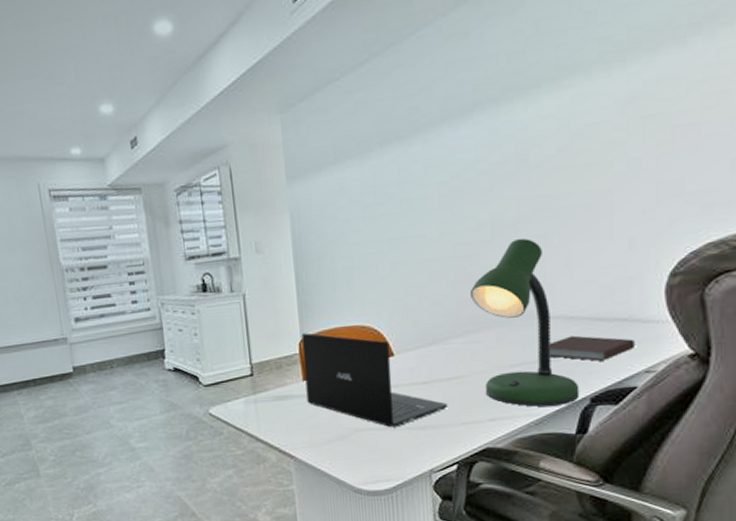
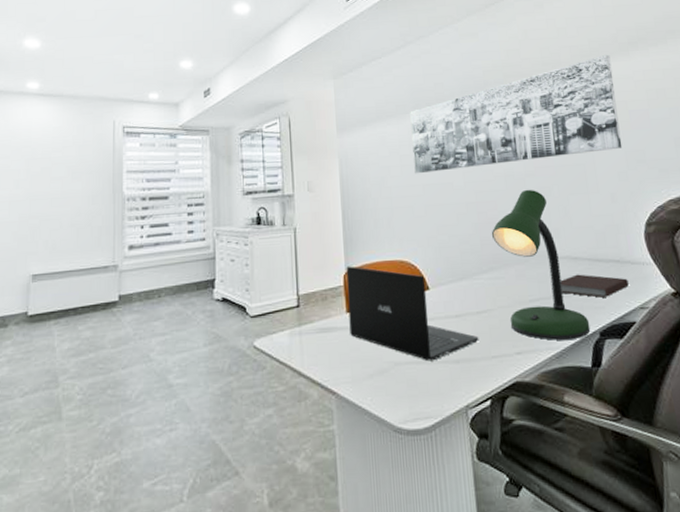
wall art: none [375,45,657,227] -> present [410,54,623,174]

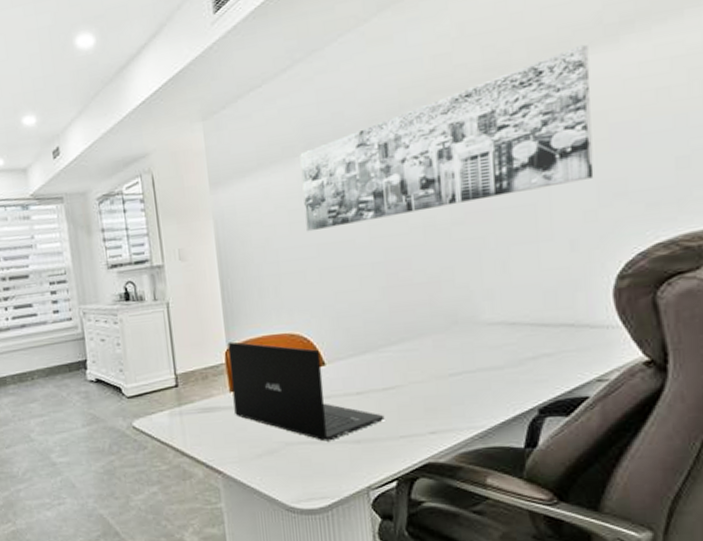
desk lamp: present [491,189,591,340] -> none [403,241,527,419]
notebook: present [560,274,629,298] -> none [490,342,584,370]

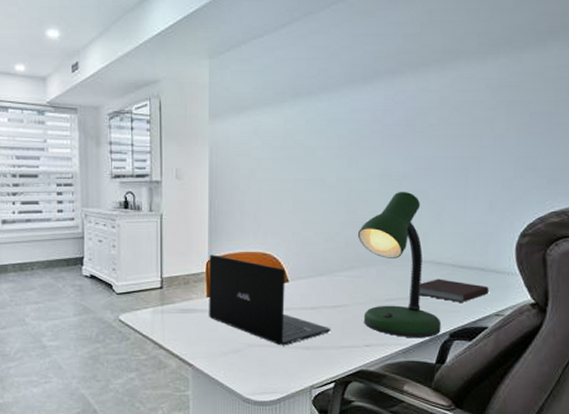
wall art: present [300,44,594,232] -> none [287,44,523,168]
desk lamp: none [403,241,527,419] -> present [357,191,442,338]
notebook: none [490,342,584,370] -> present [419,279,489,302]

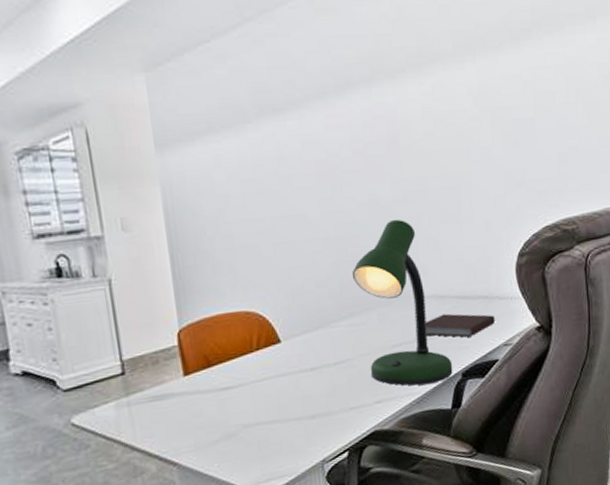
laptop: present [209,254,331,346] -> none [180,321,337,420]

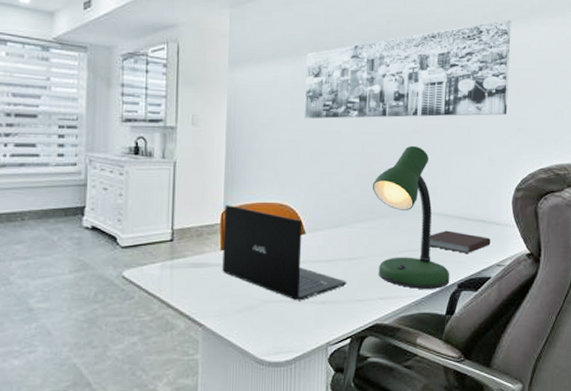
laptop: none [180,321,337,420] -> present [222,205,347,301]
wall art: none [251,44,502,204] -> present [305,19,511,119]

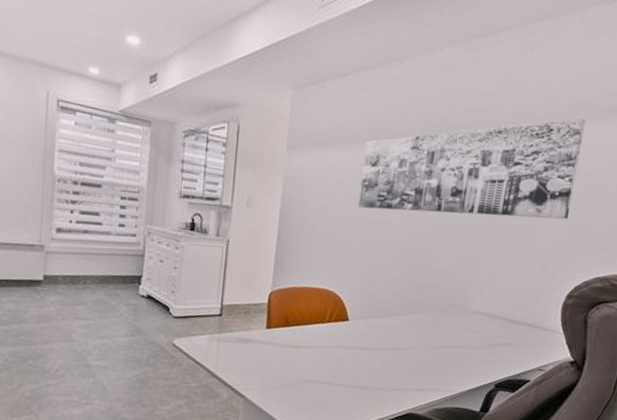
laptop: present [222,205,347,301] -> none [266,286,385,384]
desk lamp: present [372,145,450,289] -> none [417,243,489,386]
notebook: present [429,230,491,253] -> none [471,330,535,355]

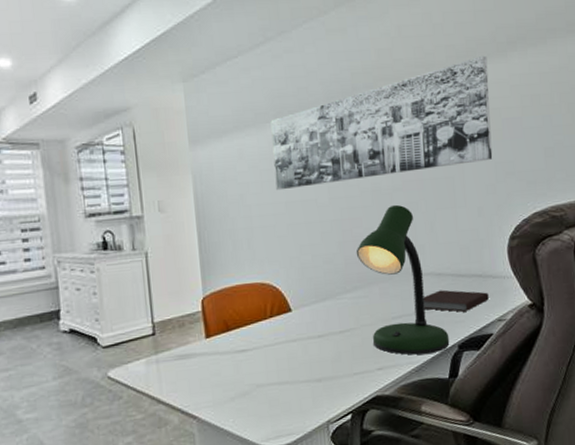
desk lamp: none [417,243,489,386] -> present [356,204,450,355]
notebook: none [471,330,535,355] -> present [423,289,489,312]

